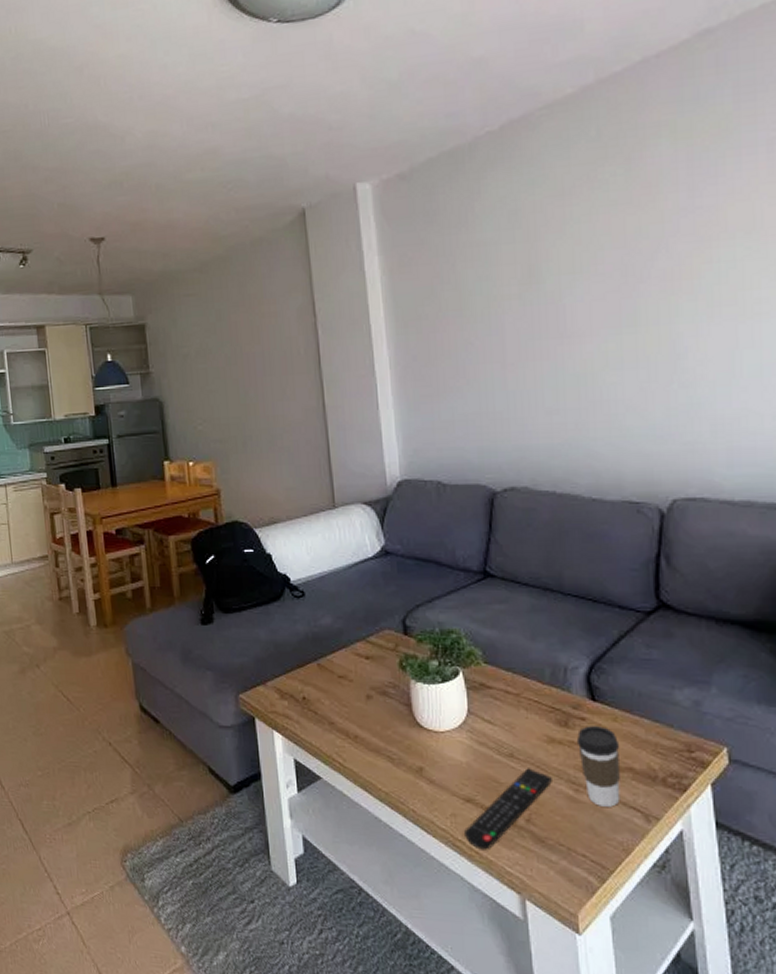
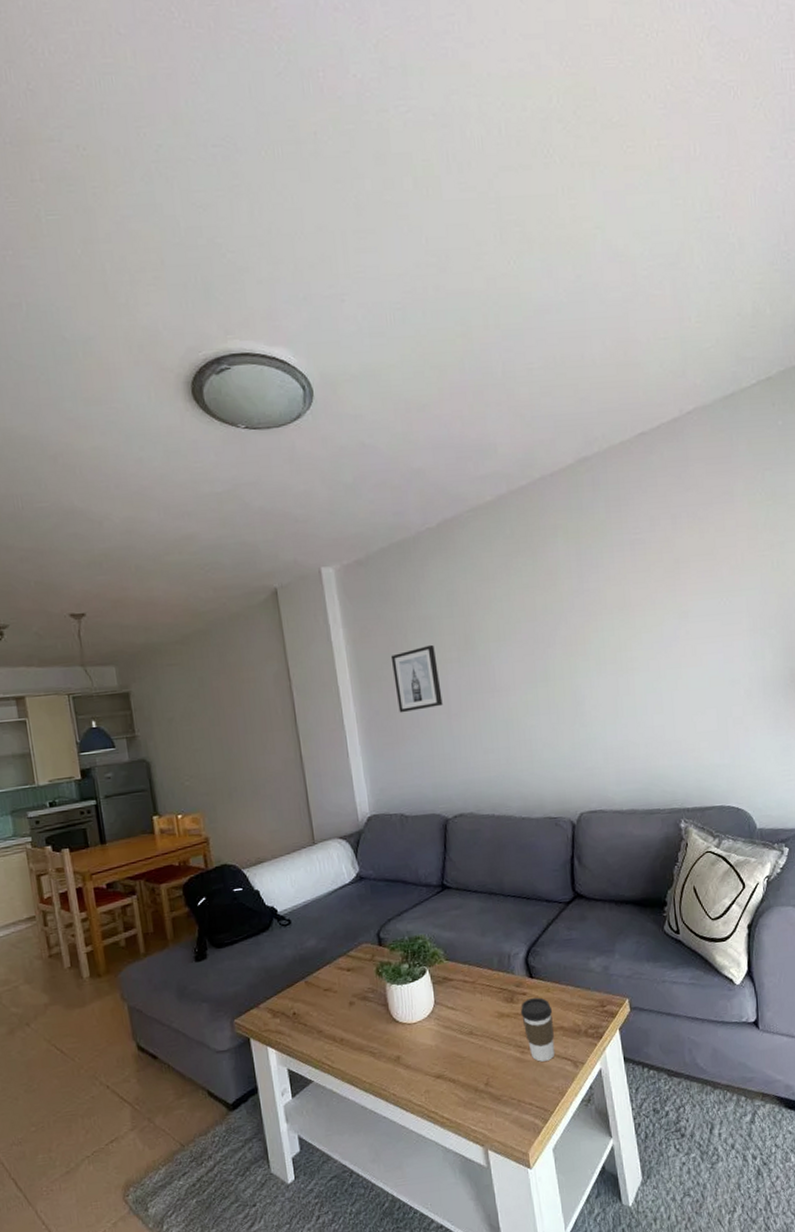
wall art: none [434,276,496,360] -> present [390,644,443,713]
remote control: present [463,768,552,850] -> none [435,1041,504,1116]

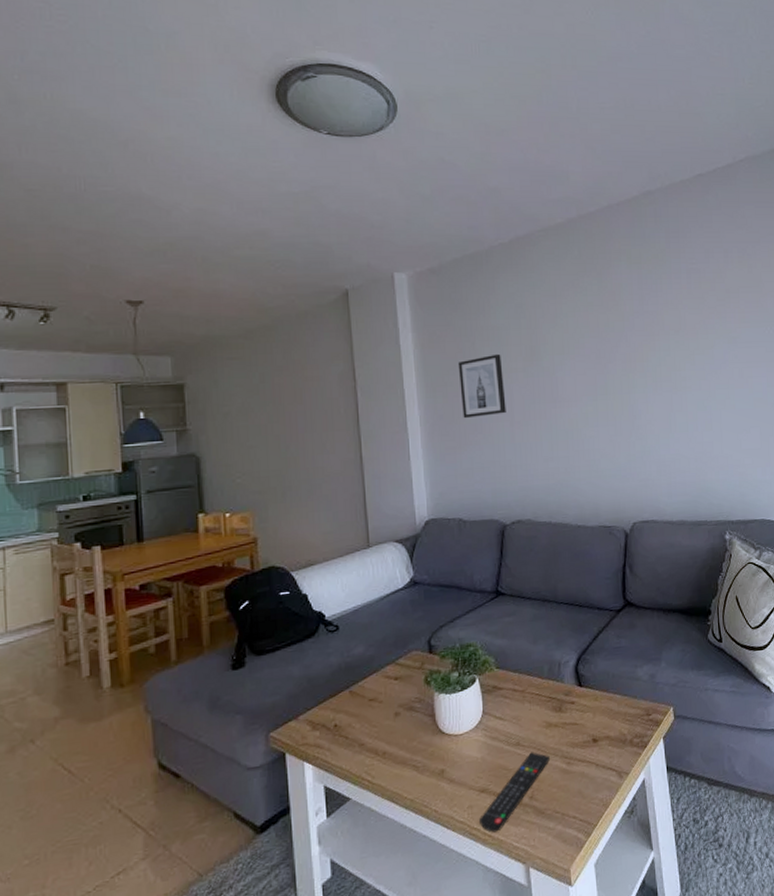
remote control: none [435,1041,504,1116] -> present [478,752,550,833]
coffee cup: present [520,997,555,1062] -> none [568,706,601,773]

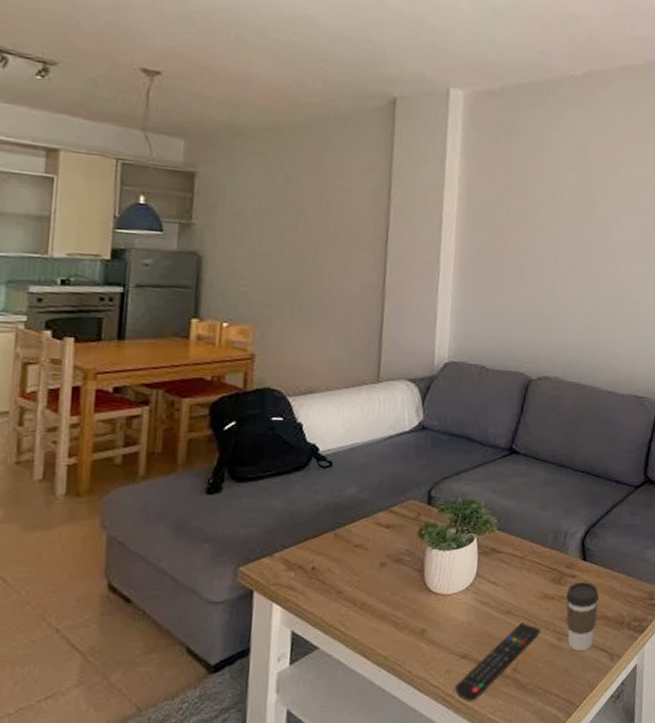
wall art: present [457,353,506,419] -> none [502,194,554,261]
coffee cup: none [568,706,601,773] -> present [565,582,600,651]

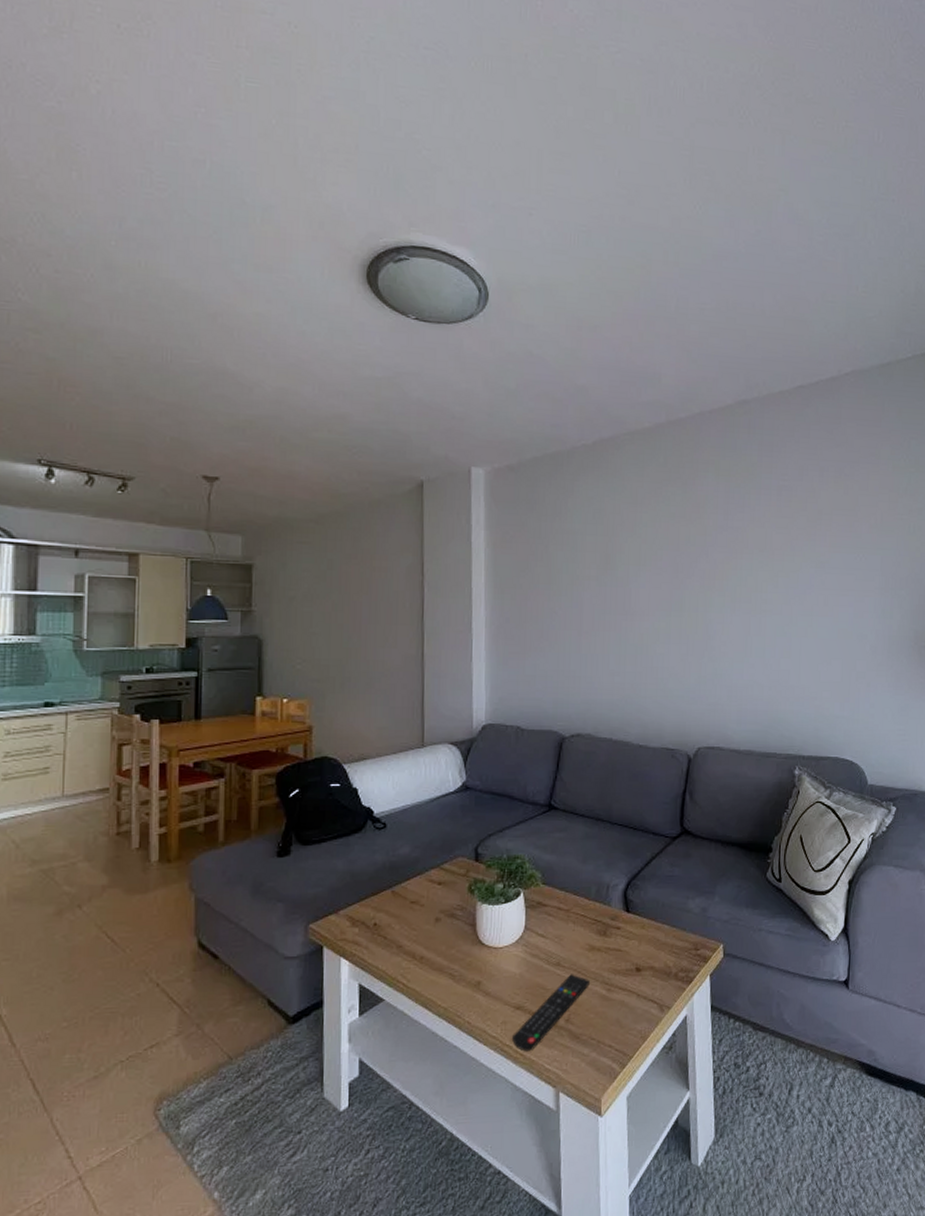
coffee cup: present [565,582,600,651] -> none [611,933,645,1002]

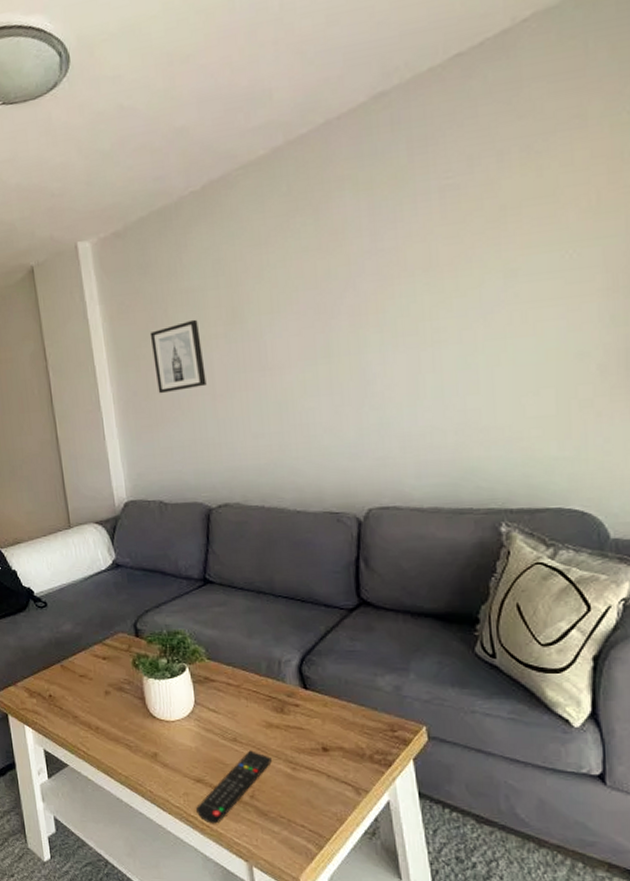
wall art: none [529,559,576,624] -> present [149,319,207,394]

